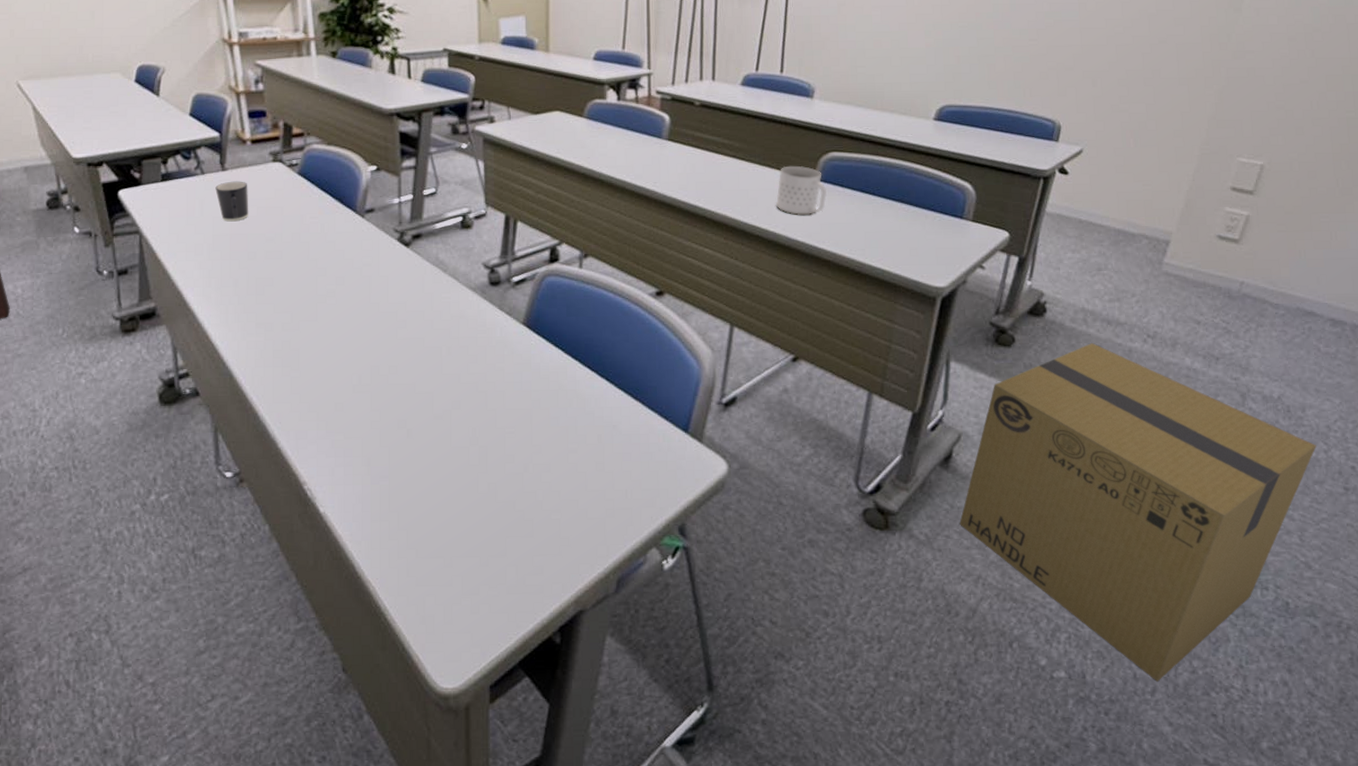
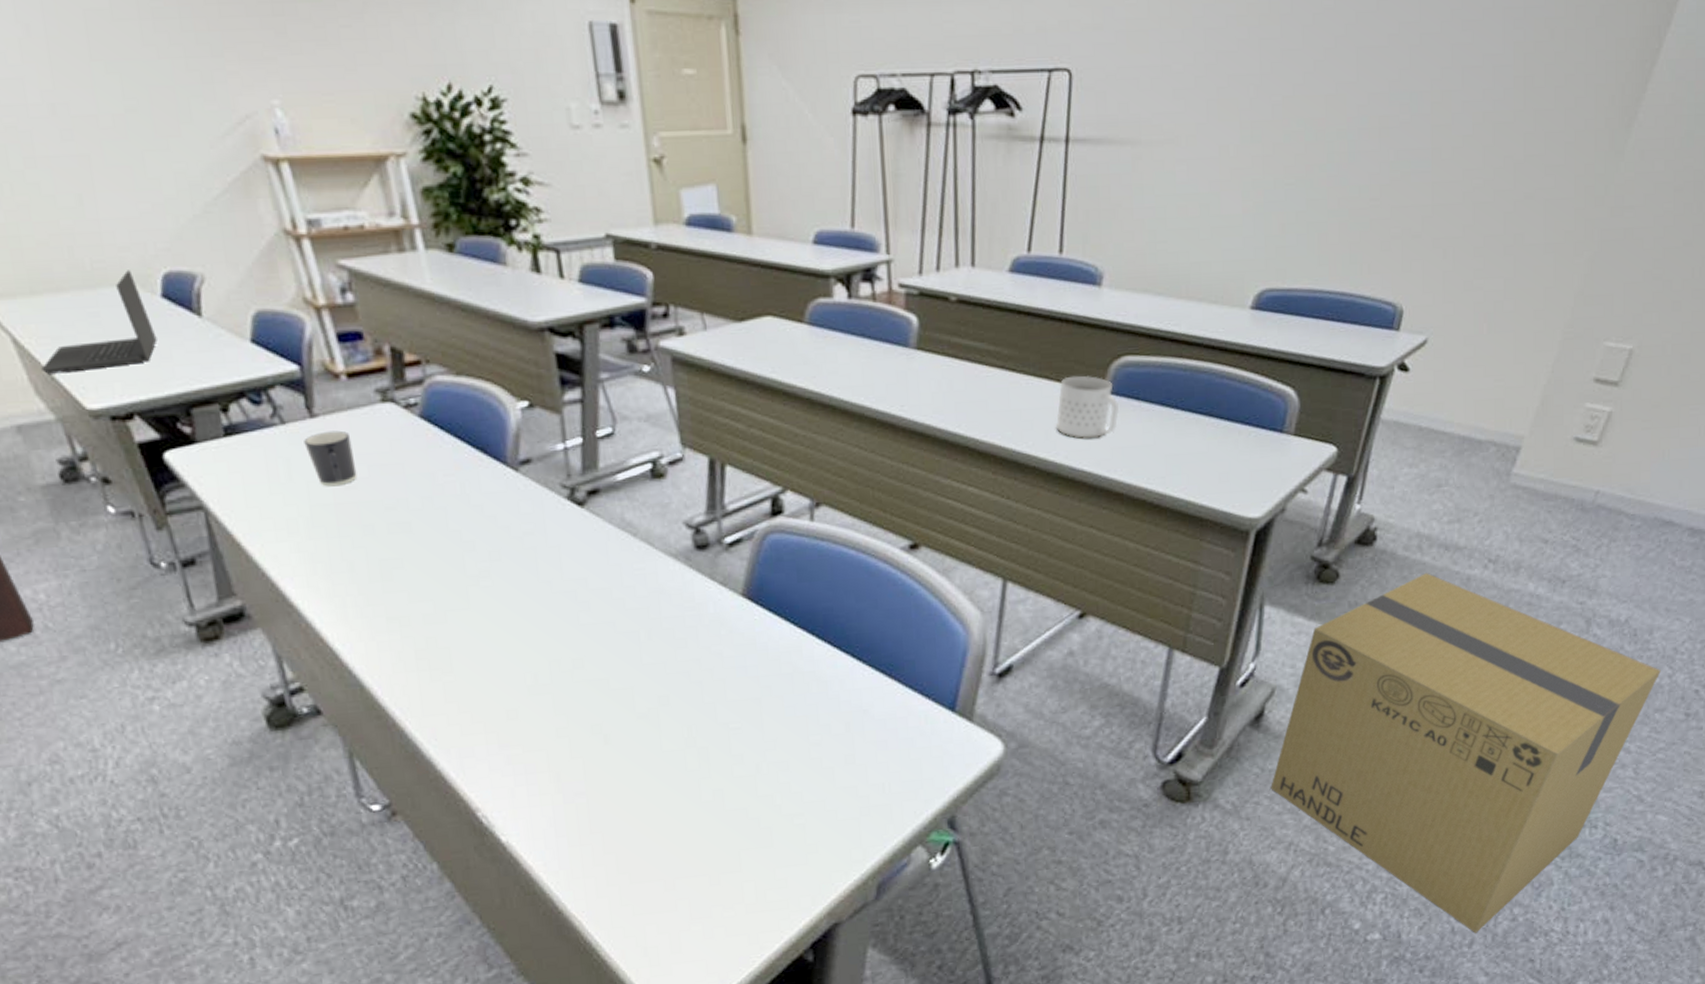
laptop: none [48,63,127,132] -> present [41,270,158,374]

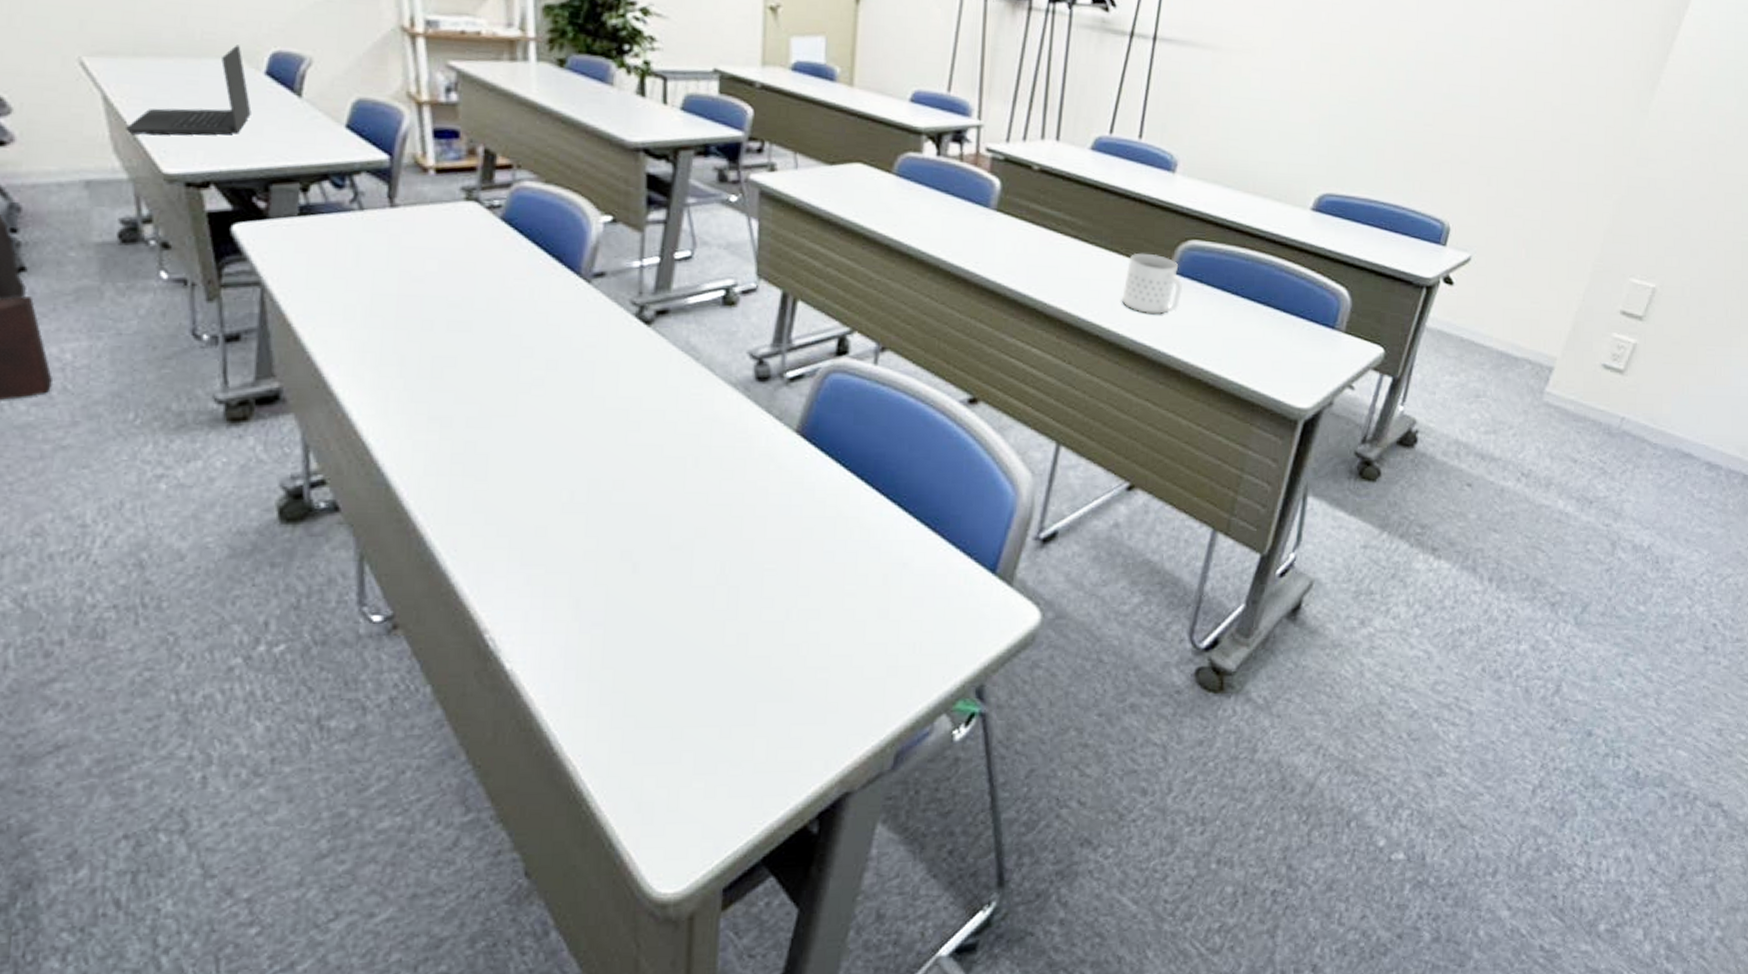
mug: present [304,430,357,487] -> none [378,222,428,278]
cardboard box: present [1271,573,1661,933] -> none [1303,480,1681,862]

